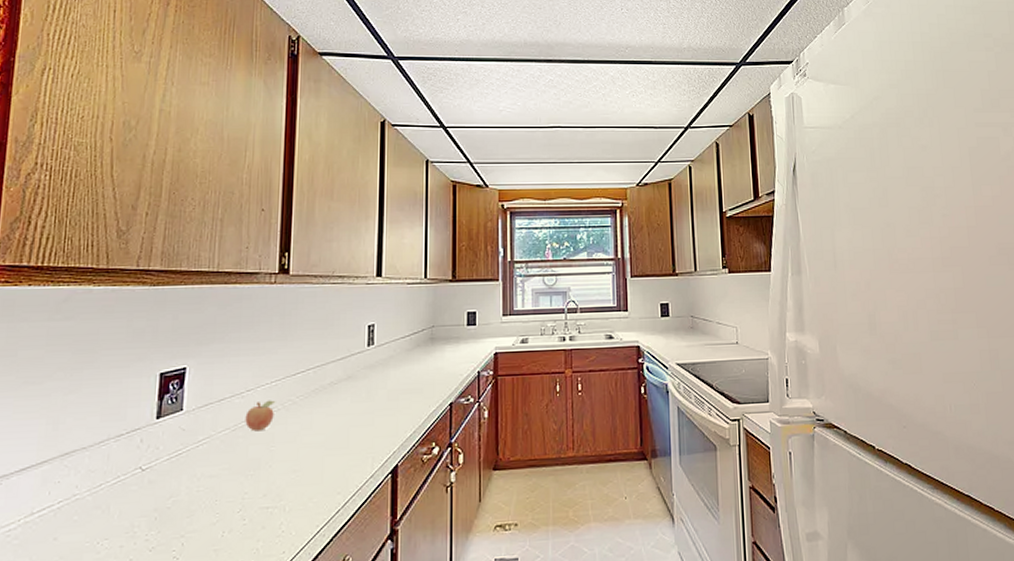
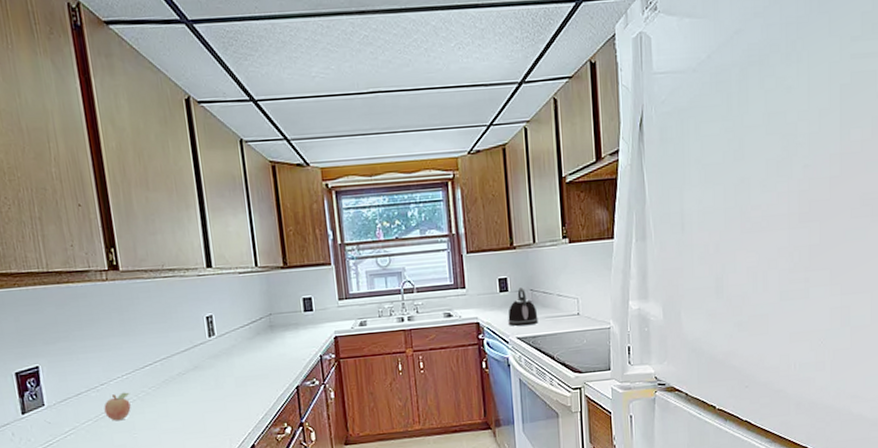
kettle: none [668,313,698,352] -> present [508,287,539,326]

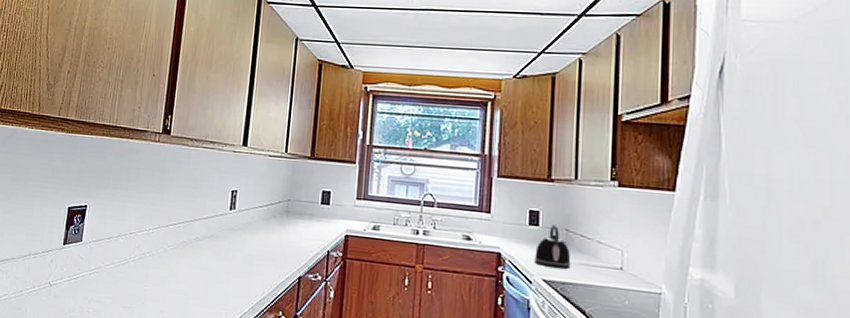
fruit: present [104,392,131,421] -> none [126,244,152,271]

